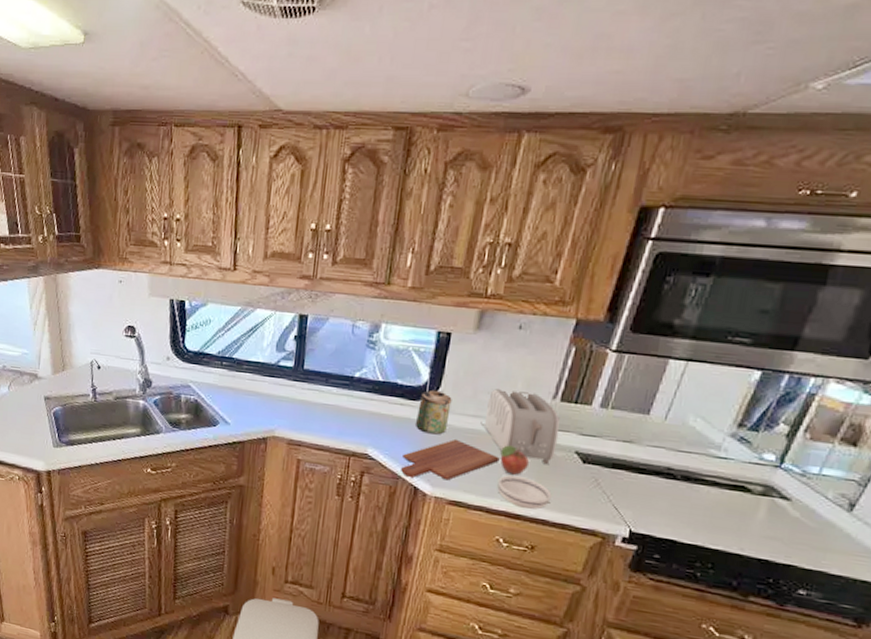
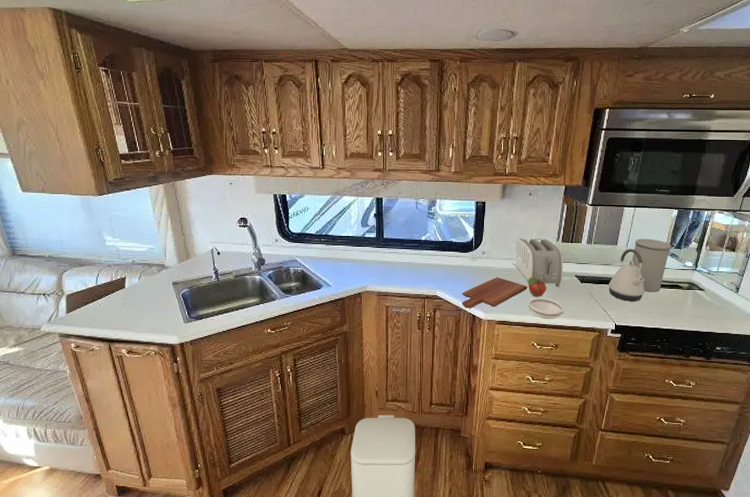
canister: present [415,390,452,435] -> none [468,243,491,275]
kettle: none [625,422,690,502] -> present [608,249,645,301]
canister: none [669,408,742,492] -> present [632,238,671,292]

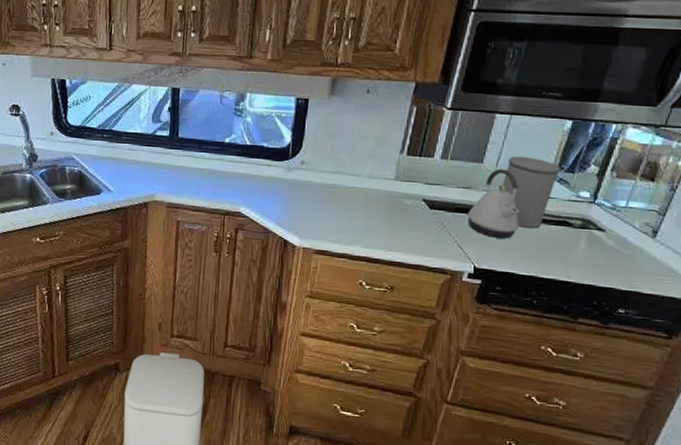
cutting board: present [462,276,528,308] -> none [271,193,358,232]
toaster: present [512,238,564,287] -> none [339,147,408,213]
fruit: present [528,277,547,297] -> none [358,197,383,223]
bowl: present [528,297,564,320] -> none [357,223,405,254]

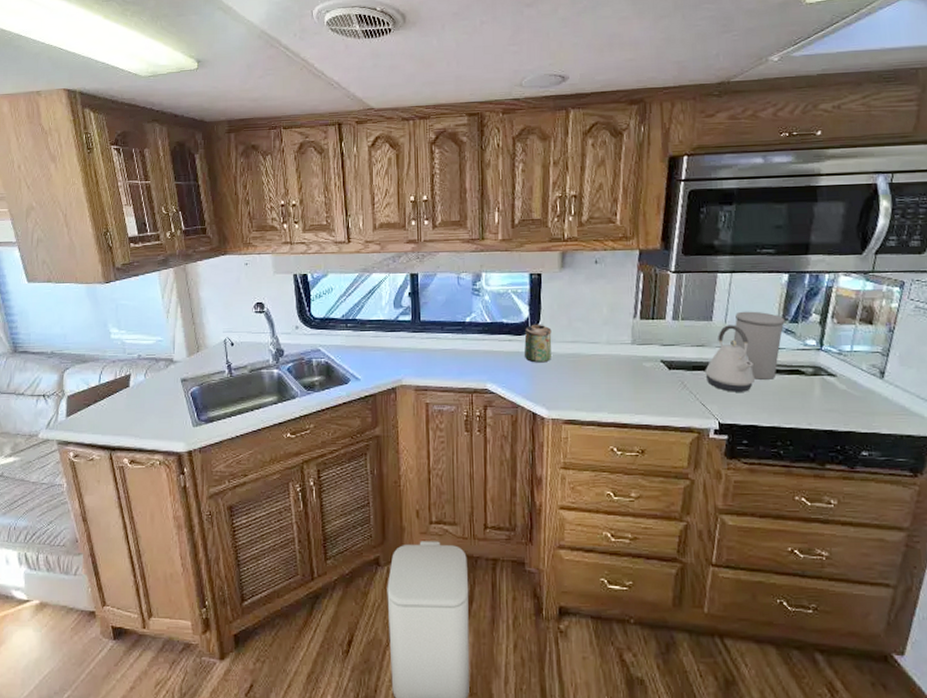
canister: none [281,150,313,191] -> present [524,324,552,363]

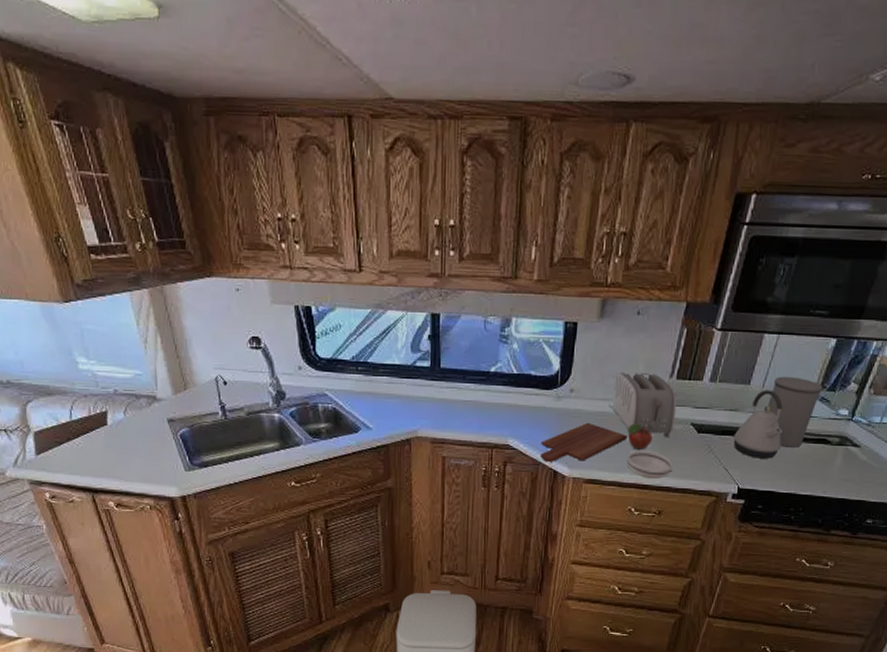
cutting board: none [518,364,600,404] -> present [541,422,627,462]
canister: present [524,324,552,363] -> none [550,378,582,420]
toaster: none [579,315,645,376] -> present [609,372,677,438]
fruit: none [600,363,625,388] -> present [627,423,652,450]
bowl: none [603,388,650,418] -> present [627,450,673,480]

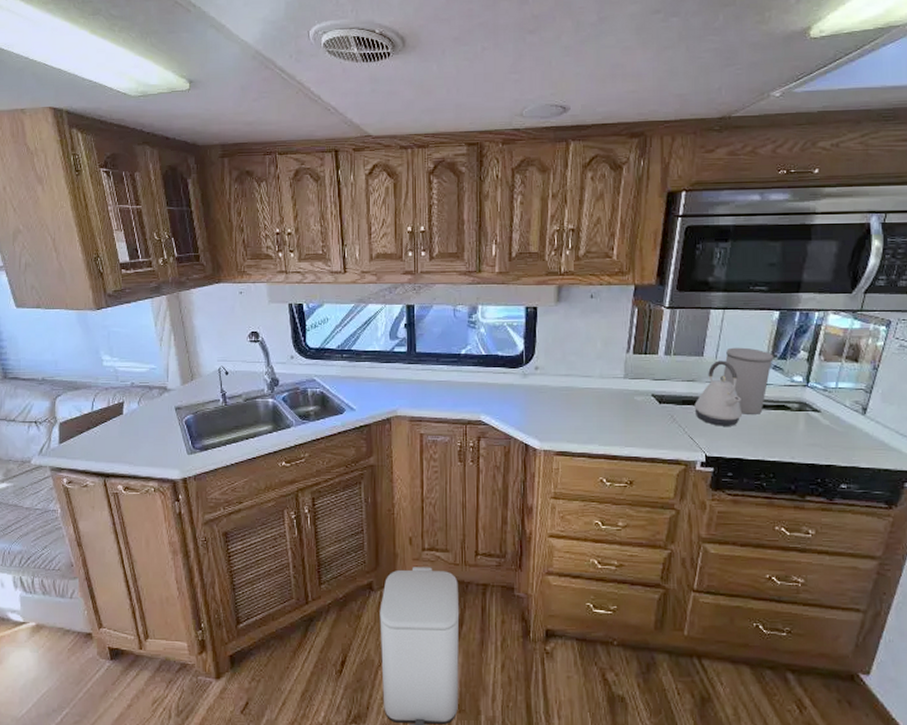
cutting board: present [541,422,627,462] -> none [512,397,592,436]
toaster: present [609,372,677,438] -> none [572,350,637,409]
fruit: present [627,423,652,450] -> none [592,396,616,421]
bowl: present [627,450,673,480] -> none [594,421,639,450]

